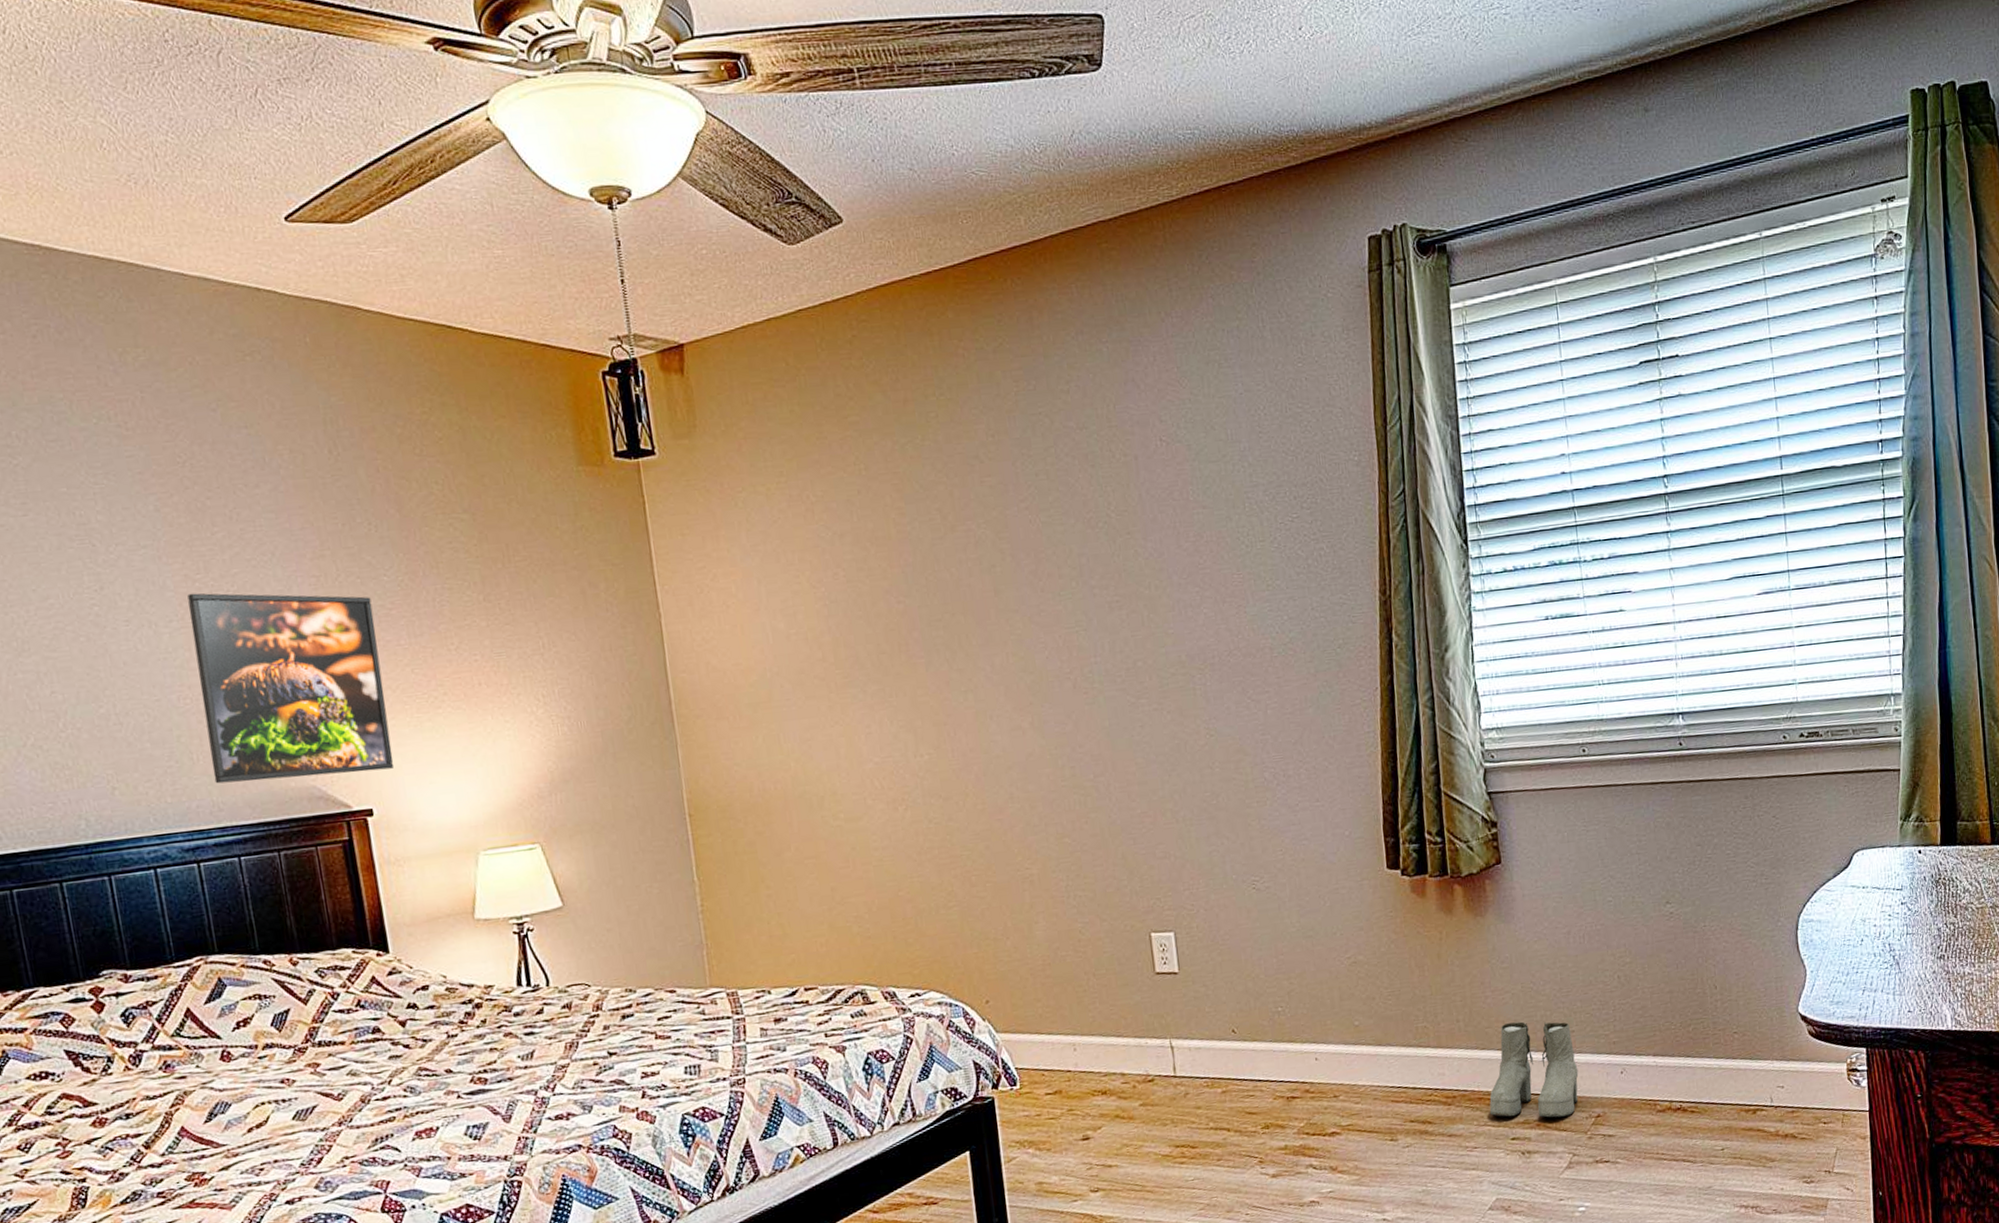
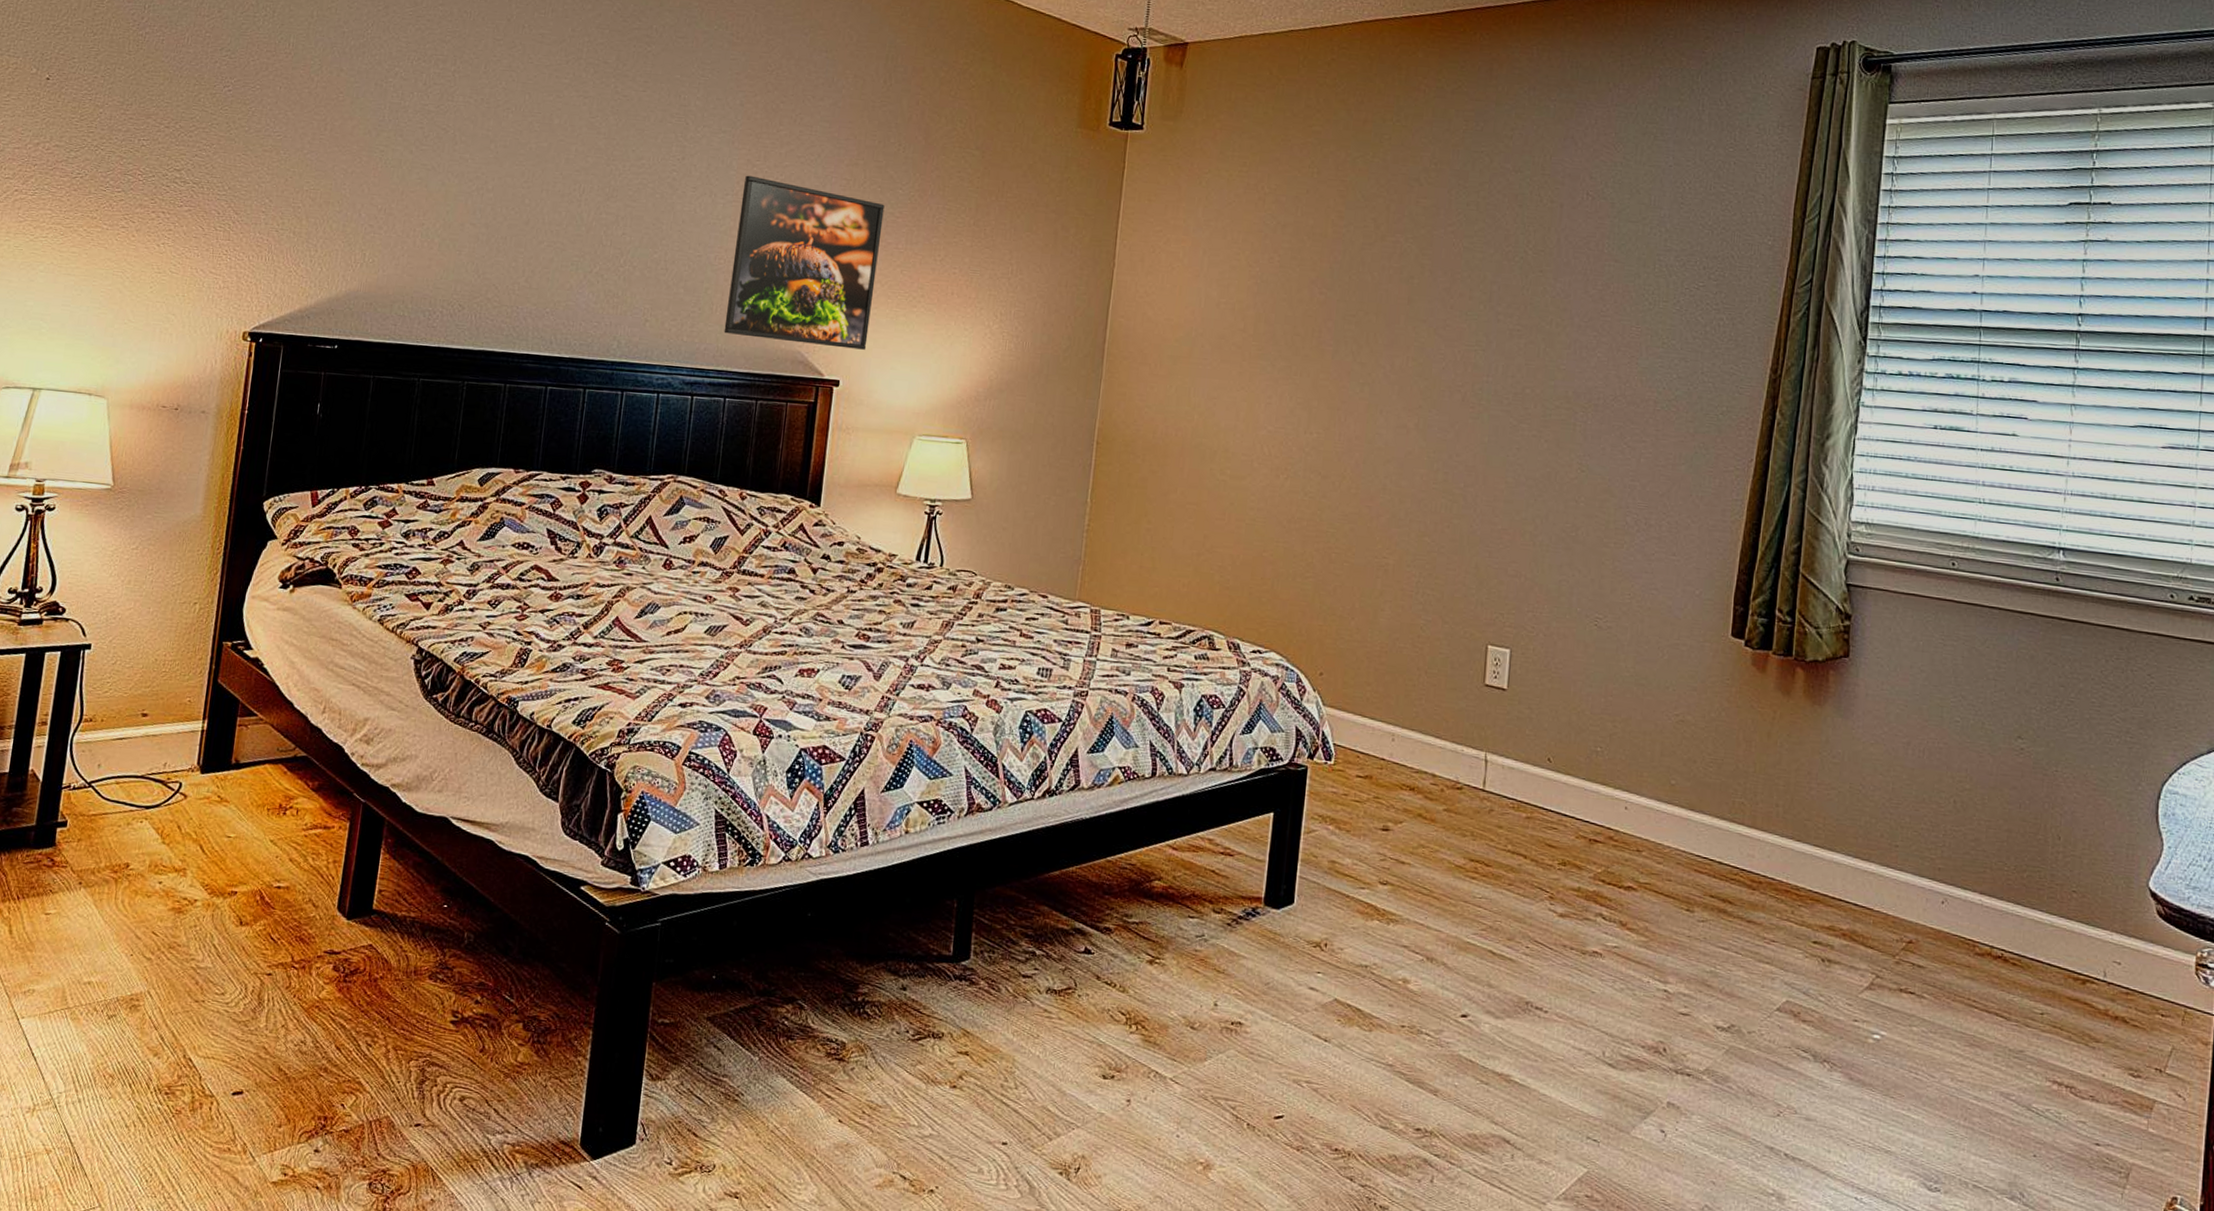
boots: present [1489,1021,1579,1118] -> none [1794,820,1896,934]

